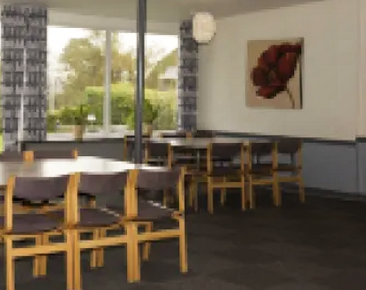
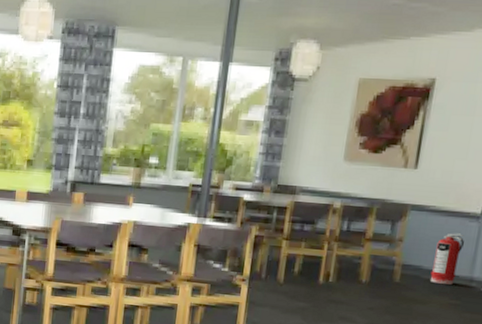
fire extinguisher: none [327,158,347,201] -> present [430,233,465,285]

